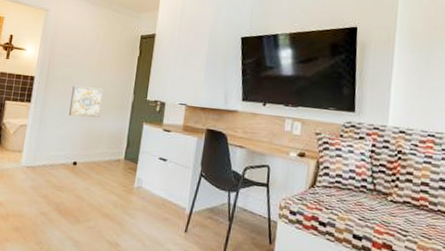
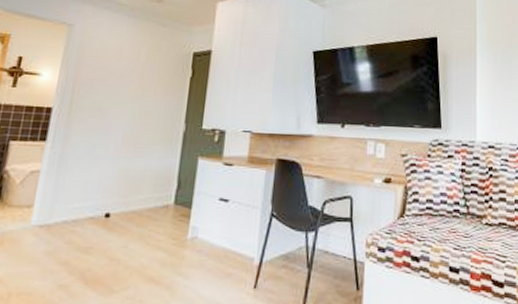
wall art: present [69,85,103,117] -> none [99,116,146,156]

